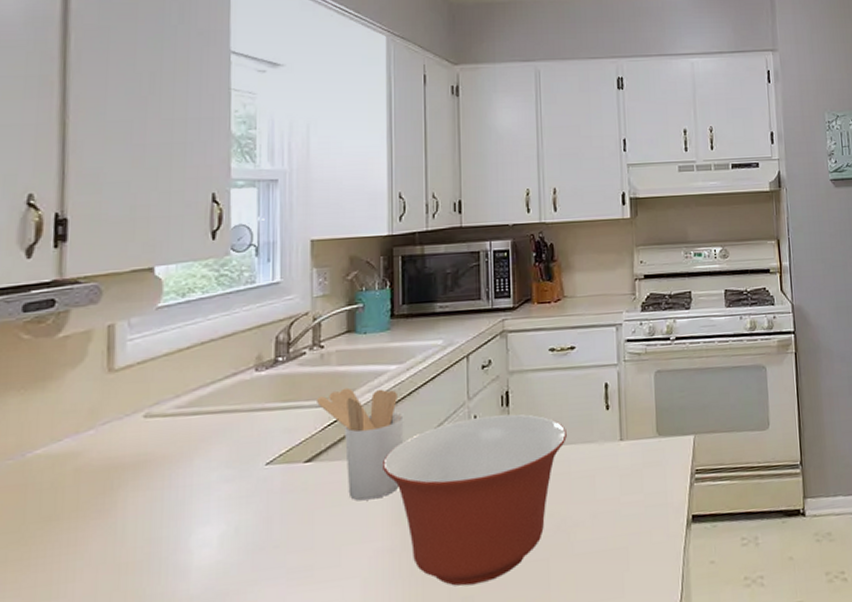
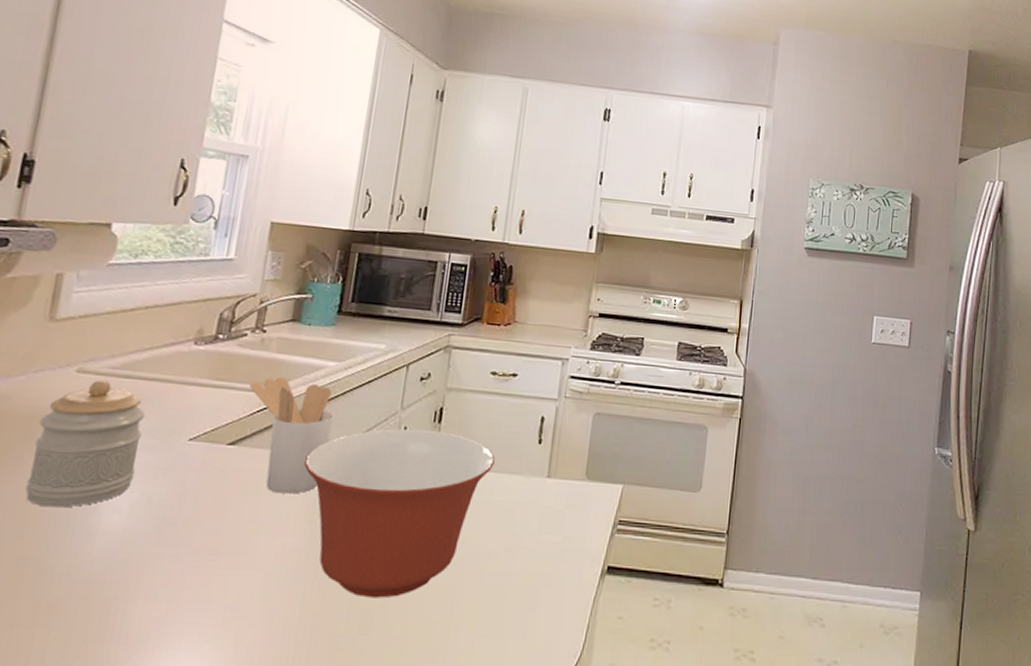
jar: none [113,420,219,554] -> present [25,379,146,508]

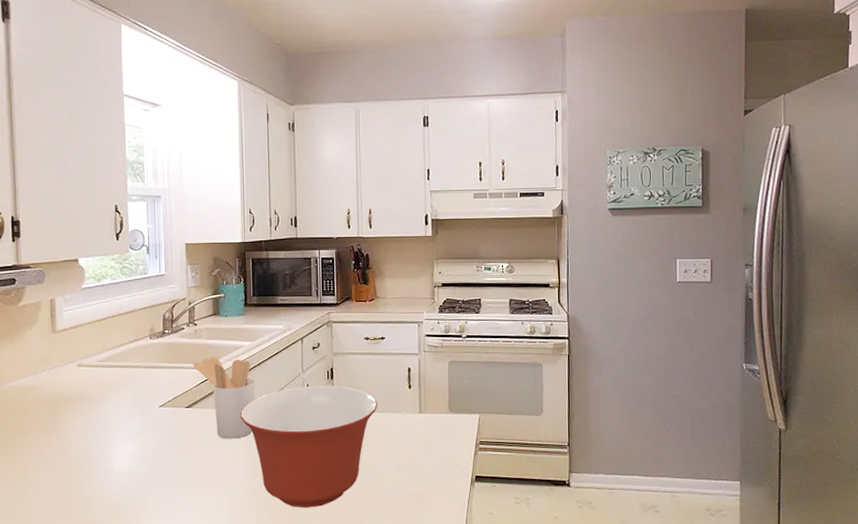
jar: present [25,379,146,508] -> none [61,369,128,459]

